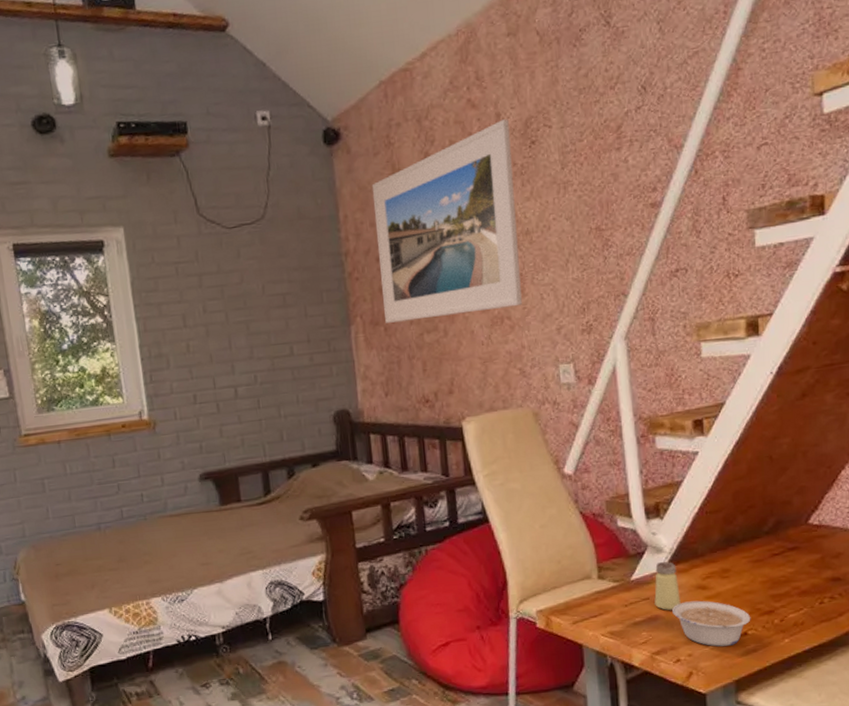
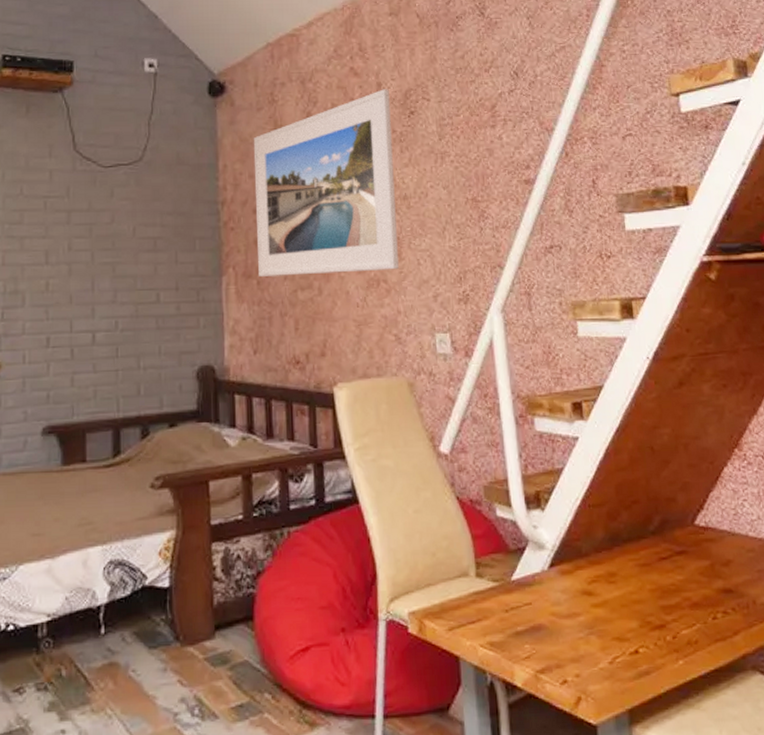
saltshaker: present [654,562,681,610] -> none [537,561,566,619]
legume: present [672,600,751,647] -> none [557,609,642,666]

